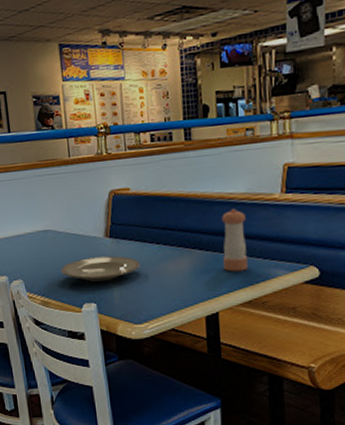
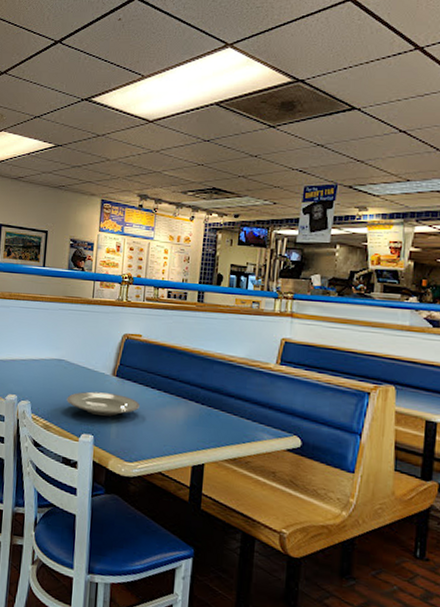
pepper shaker: present [222,209,249,272] -> none [215,370,242,430]

